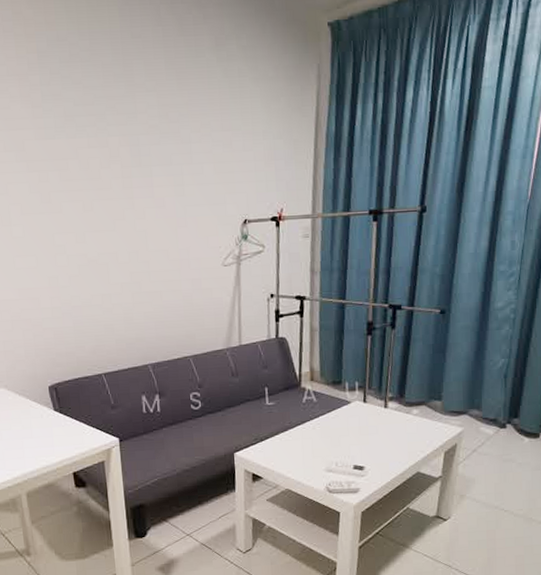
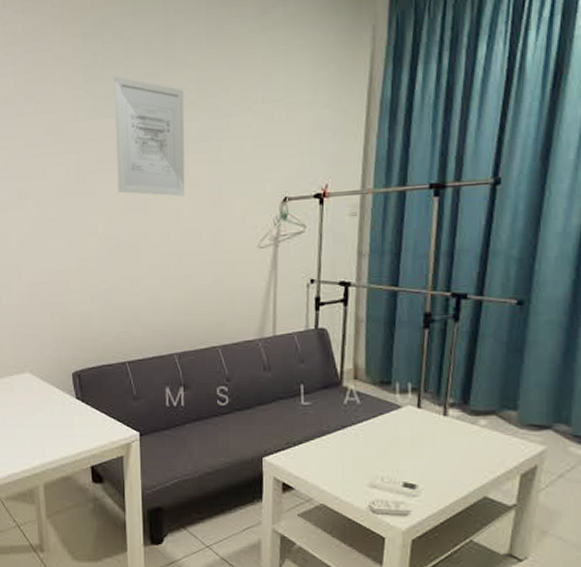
wall art: none [74,97,151,217] -> present [114,76,185,196]

